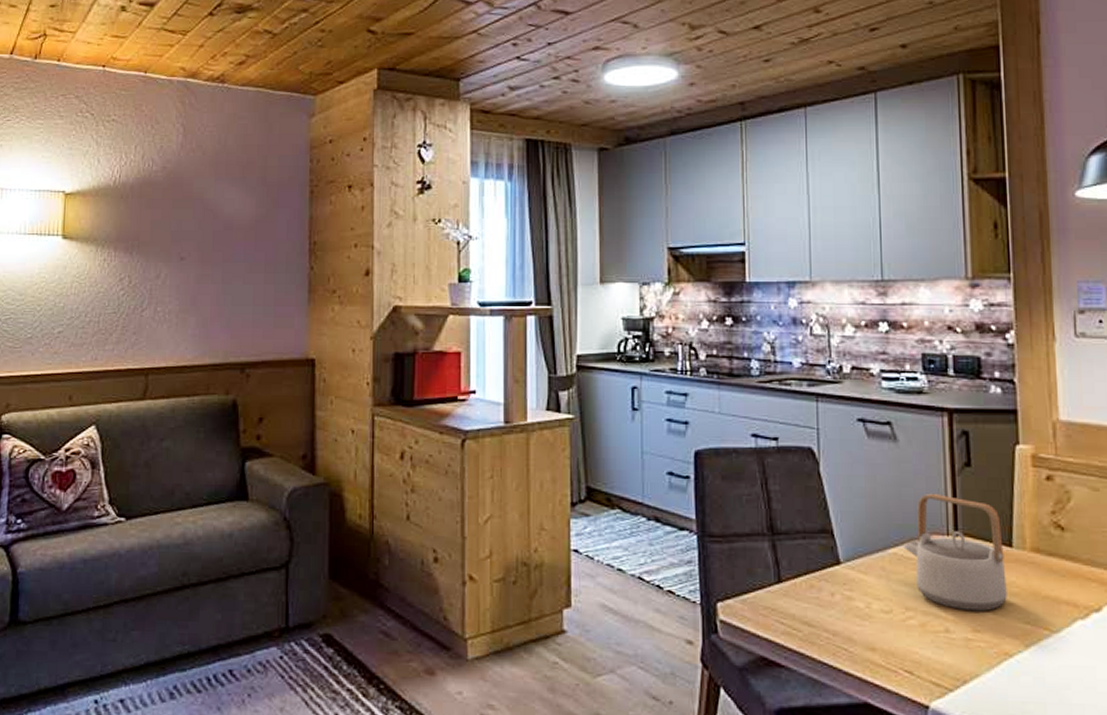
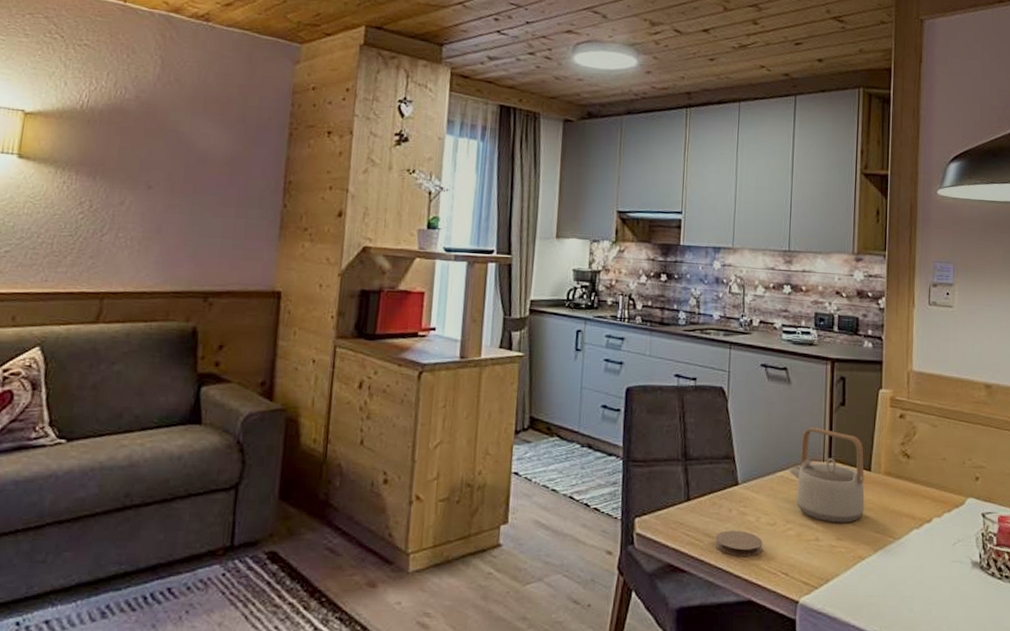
coaster: none [817,618,877,650] -> present [715,530,763,556]

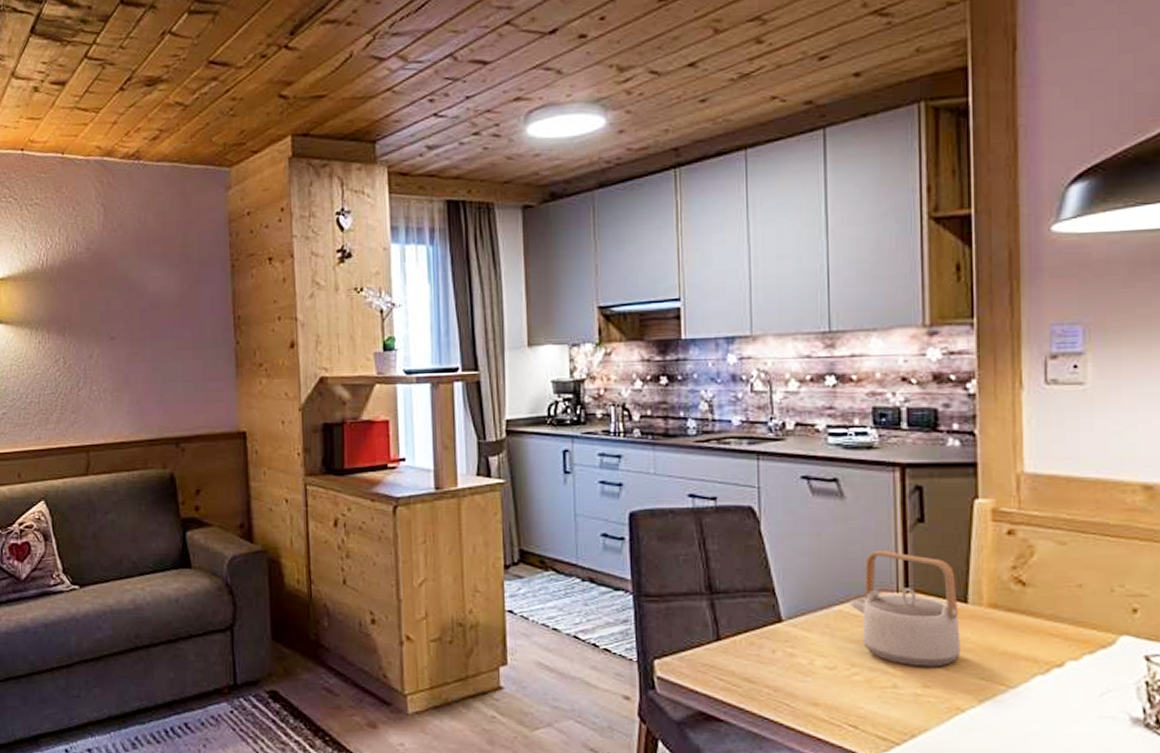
coaster: present [715,530,763,556] -> none [757,674,820,705]

